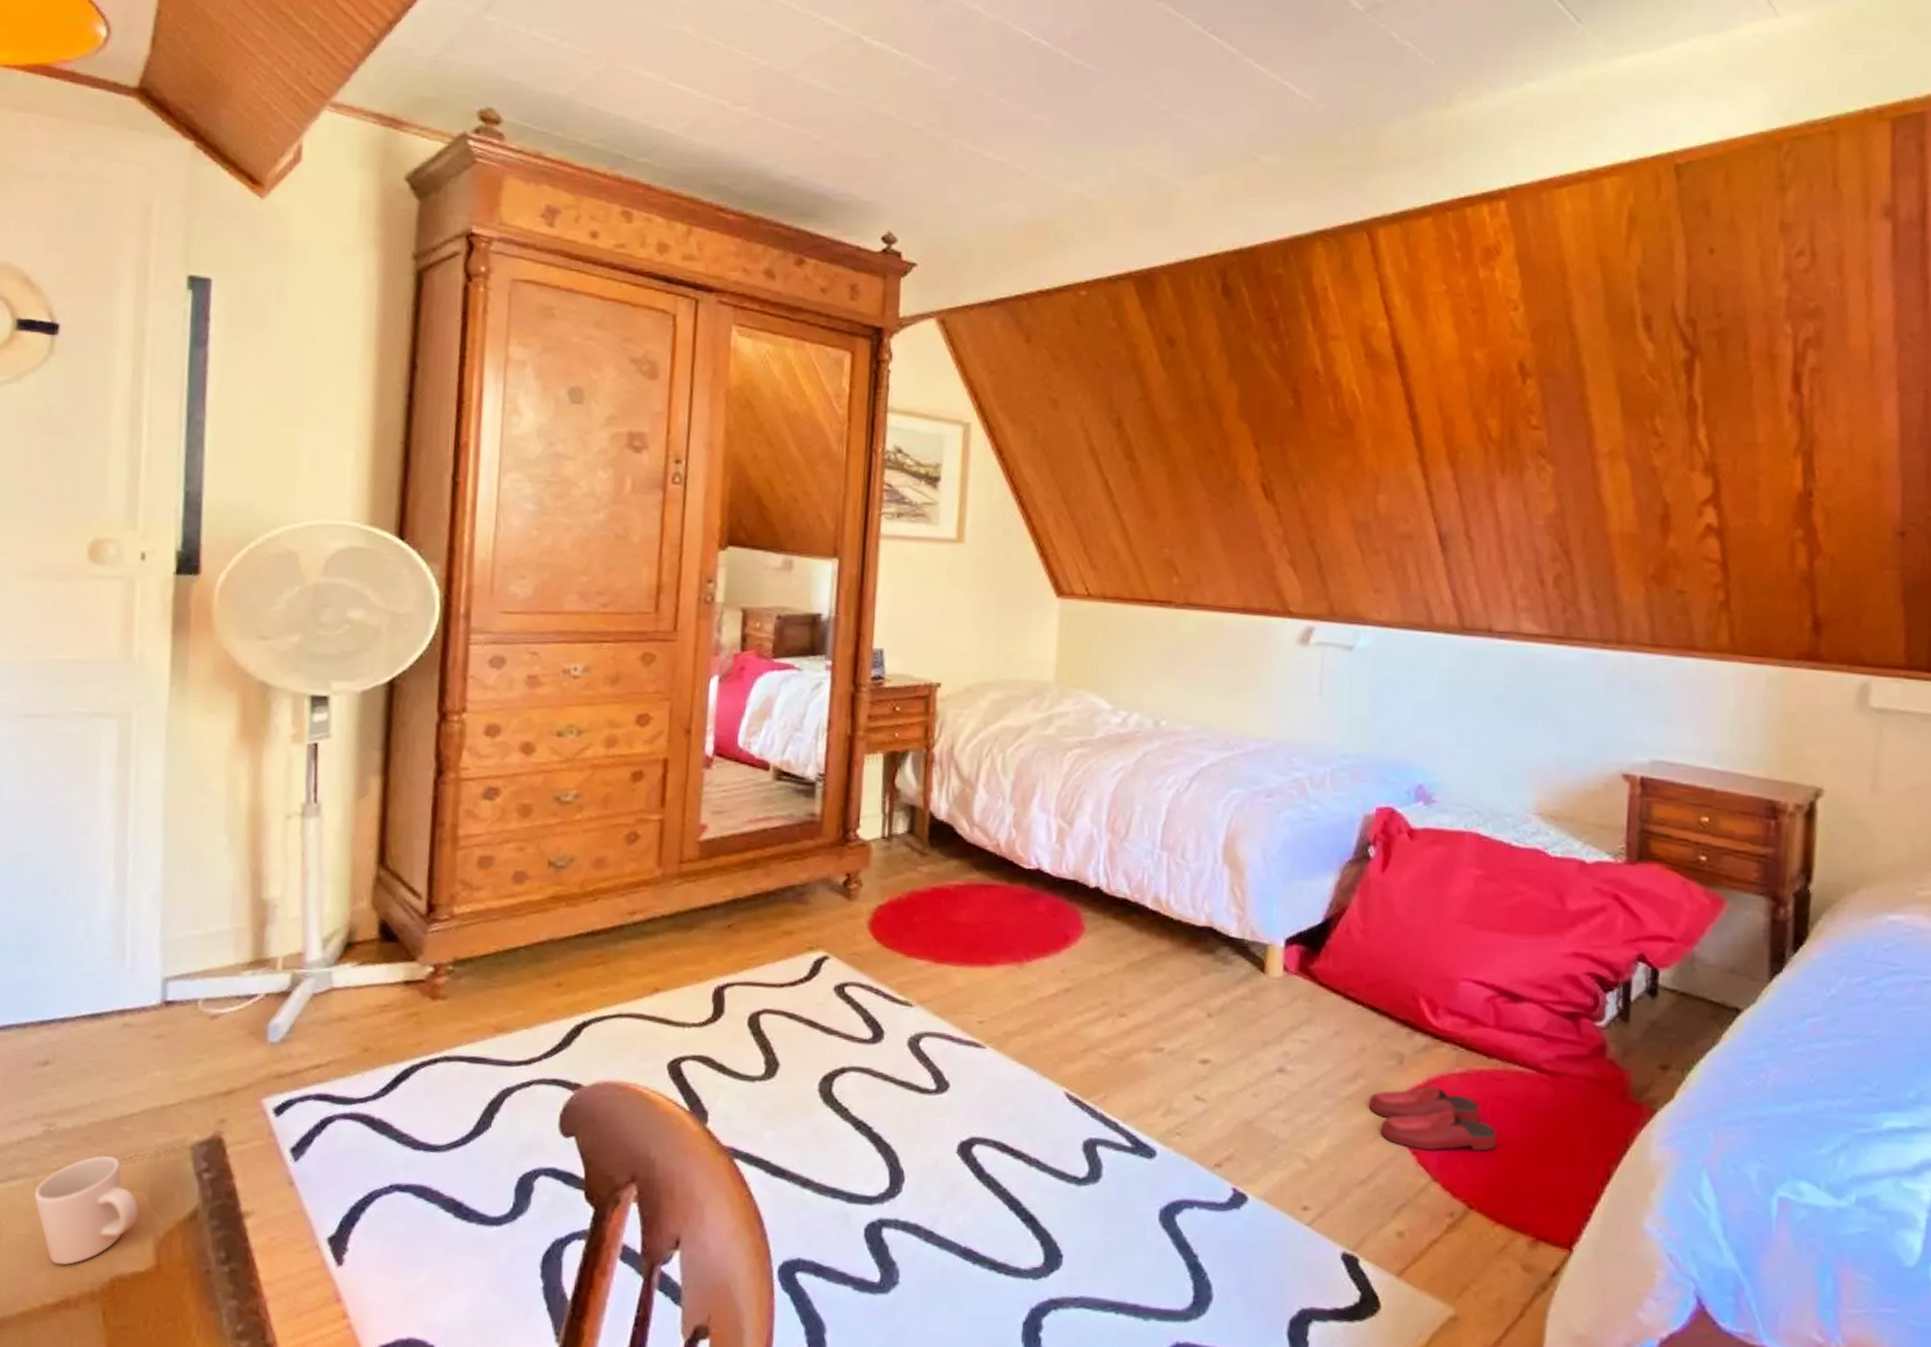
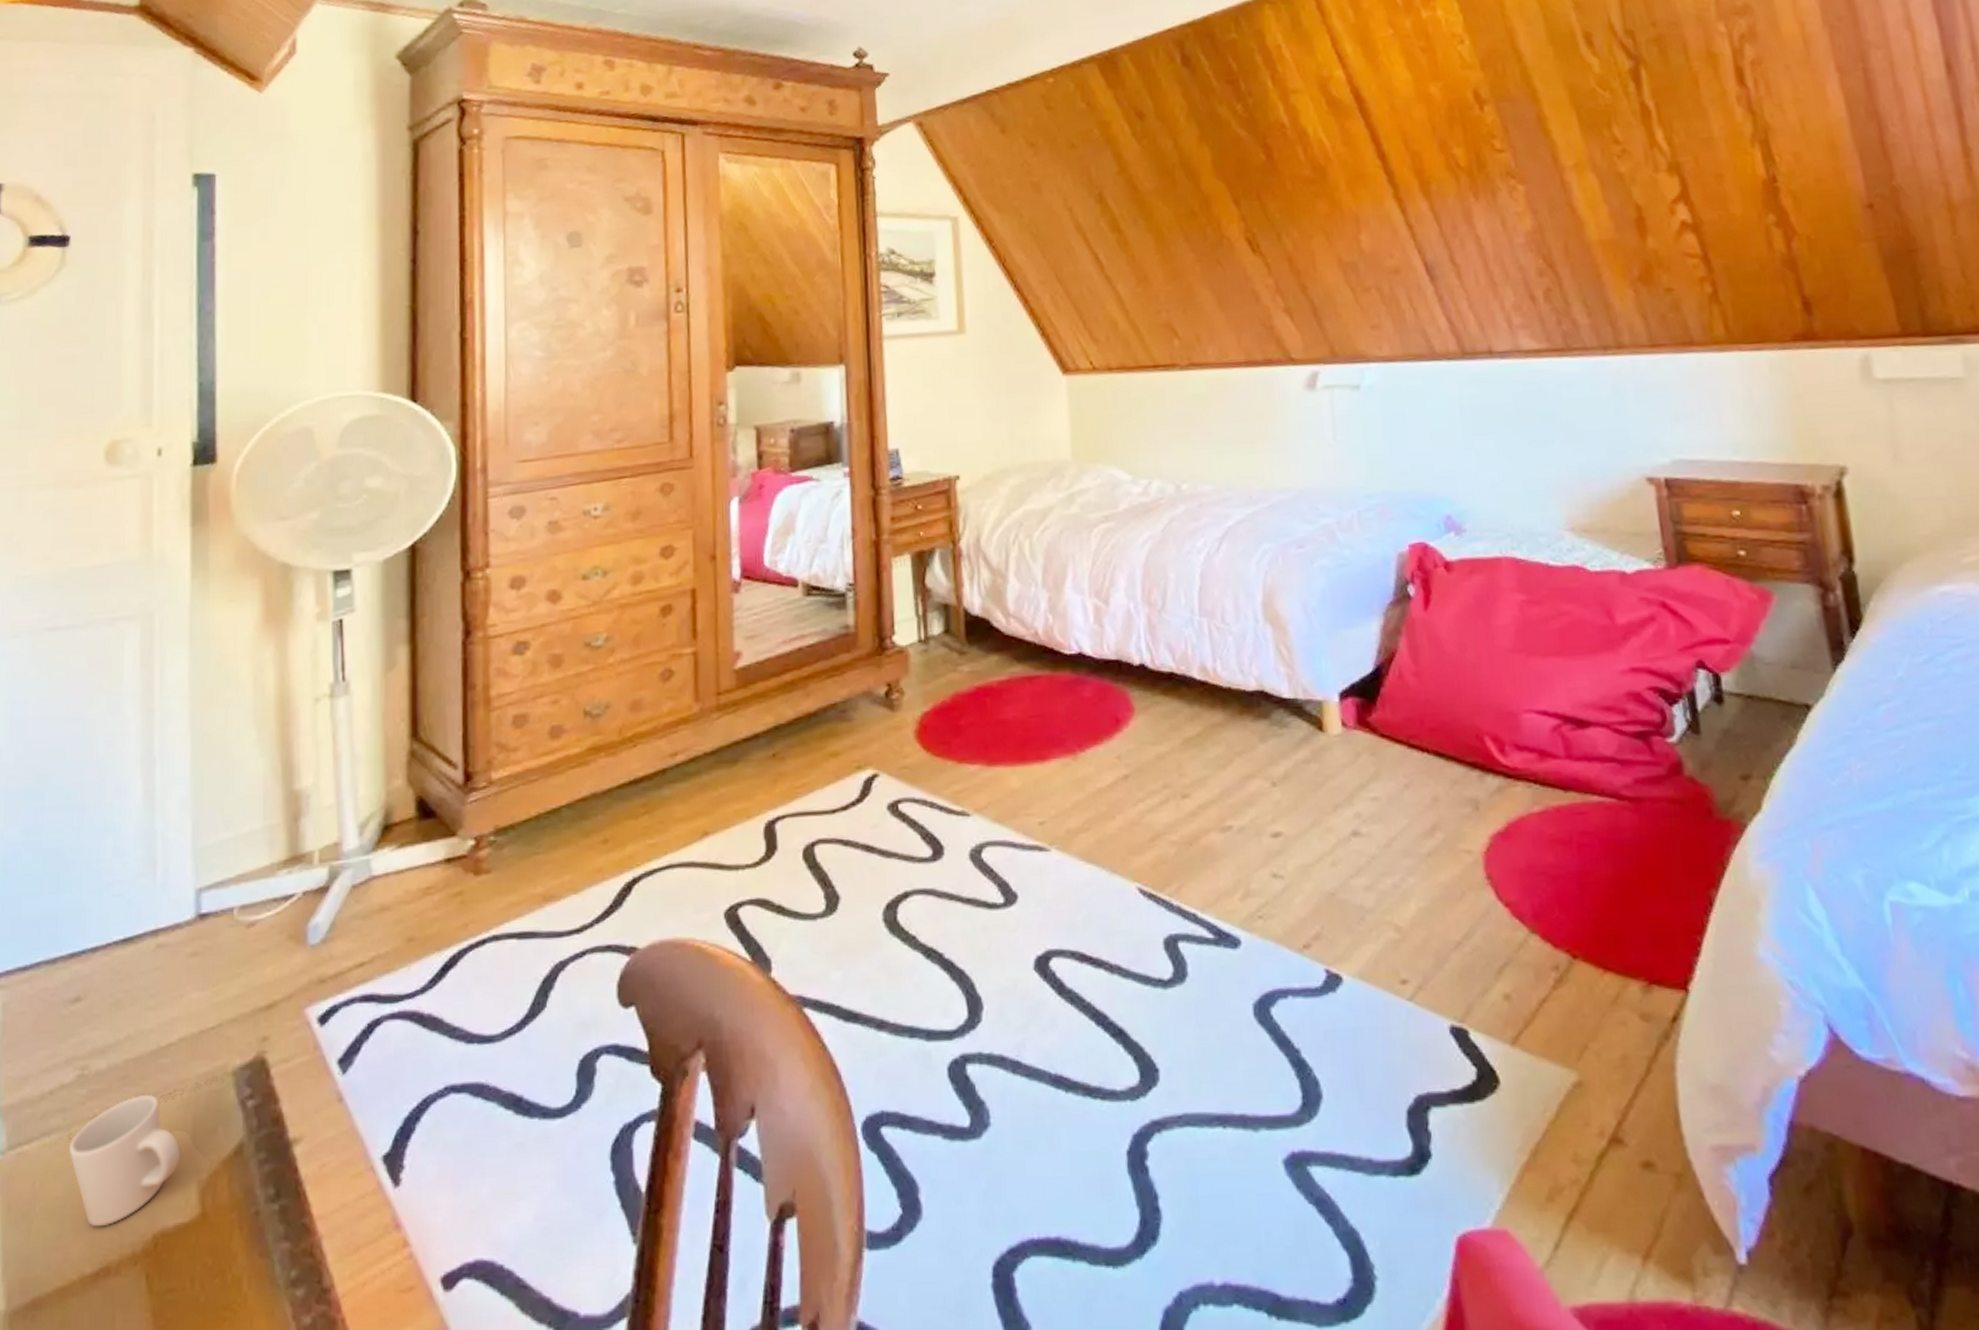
slippers: present [1368,1084,1497,1152] -> none [1450,827,1590,900]

